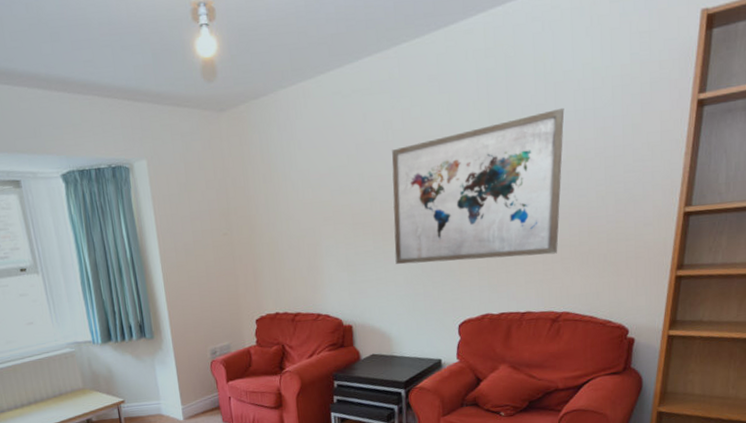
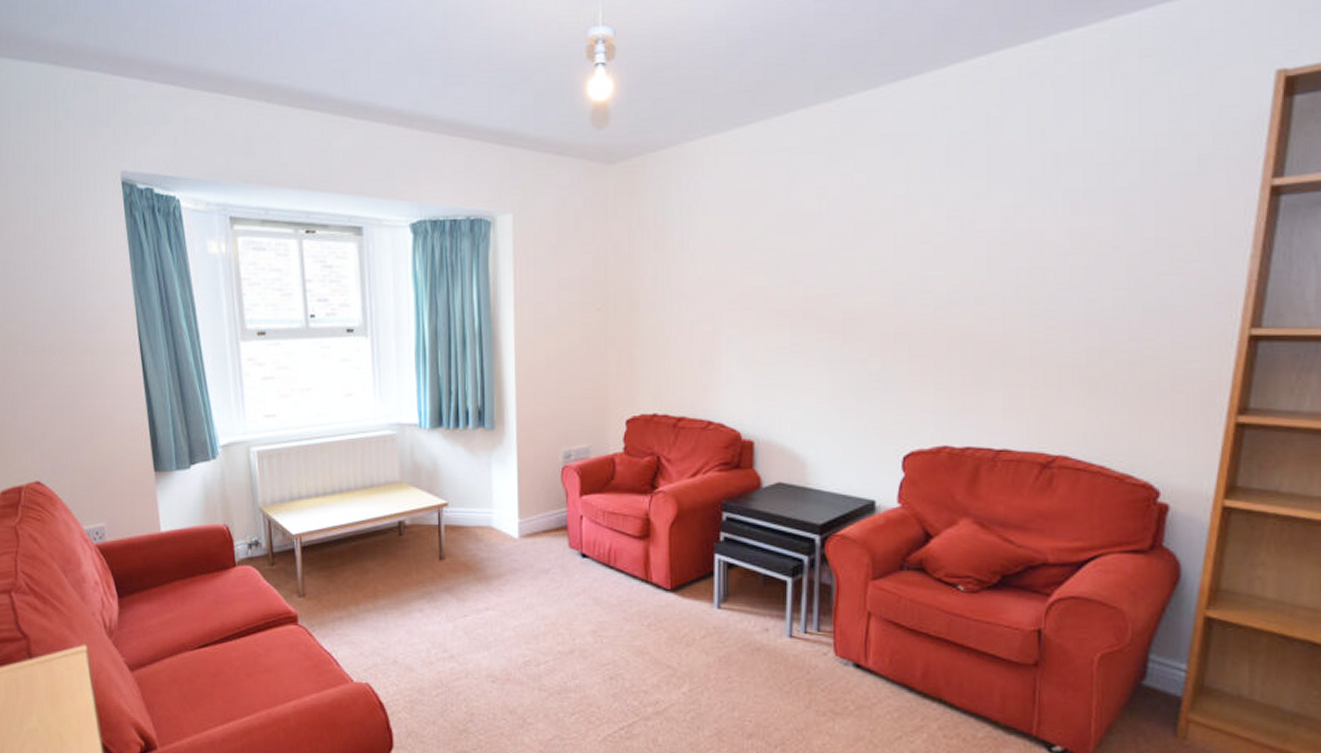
wall art: present [392,107,565,265] -> none [819,185,1070,375]

